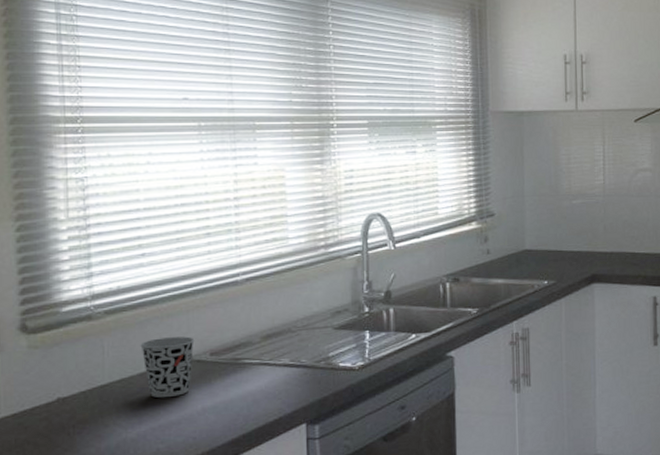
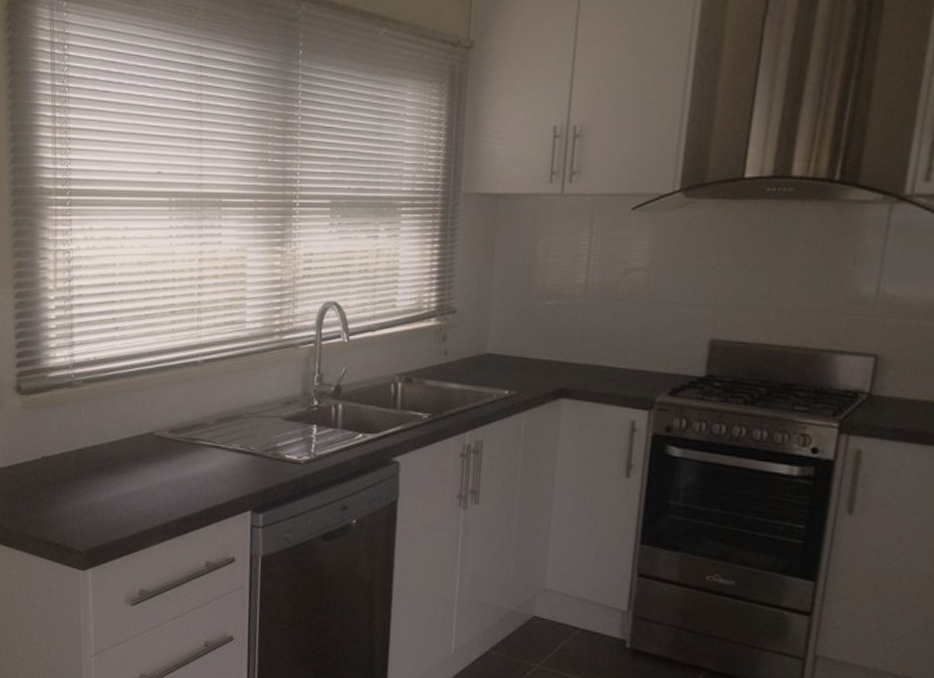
cup: present [140,336,195,398] -> none [111,410,157,469]

